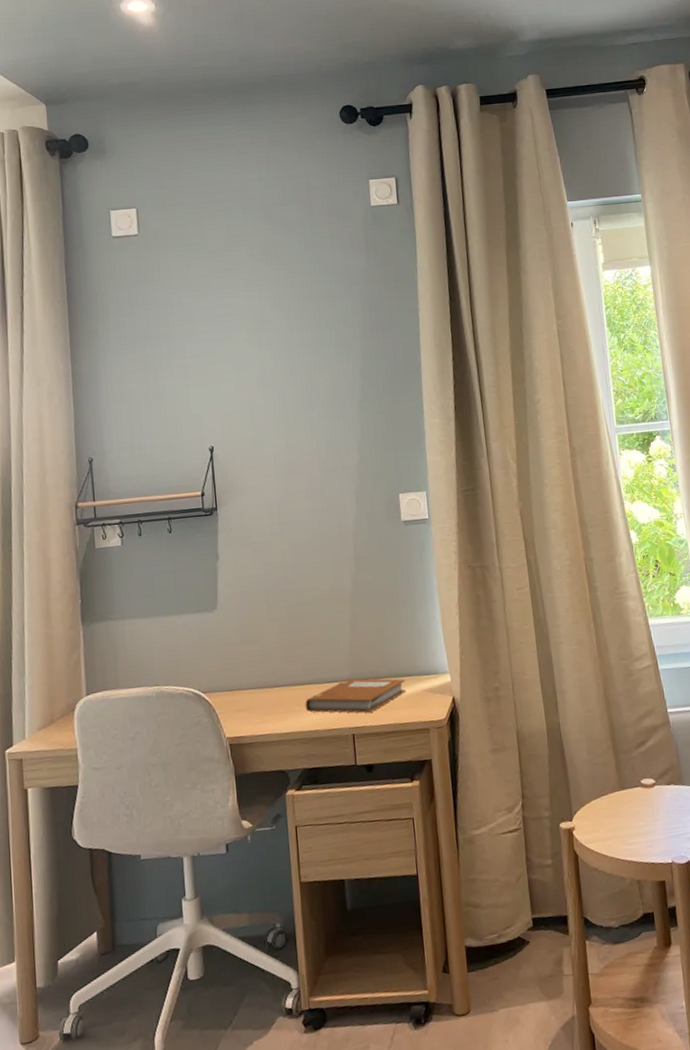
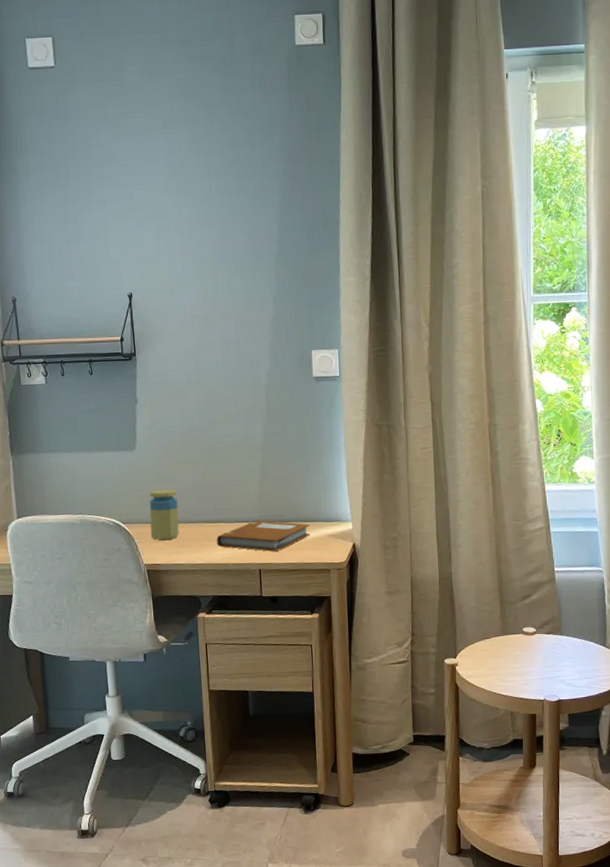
jar: none [231,650,264,709] -> present [149,488,179,540]

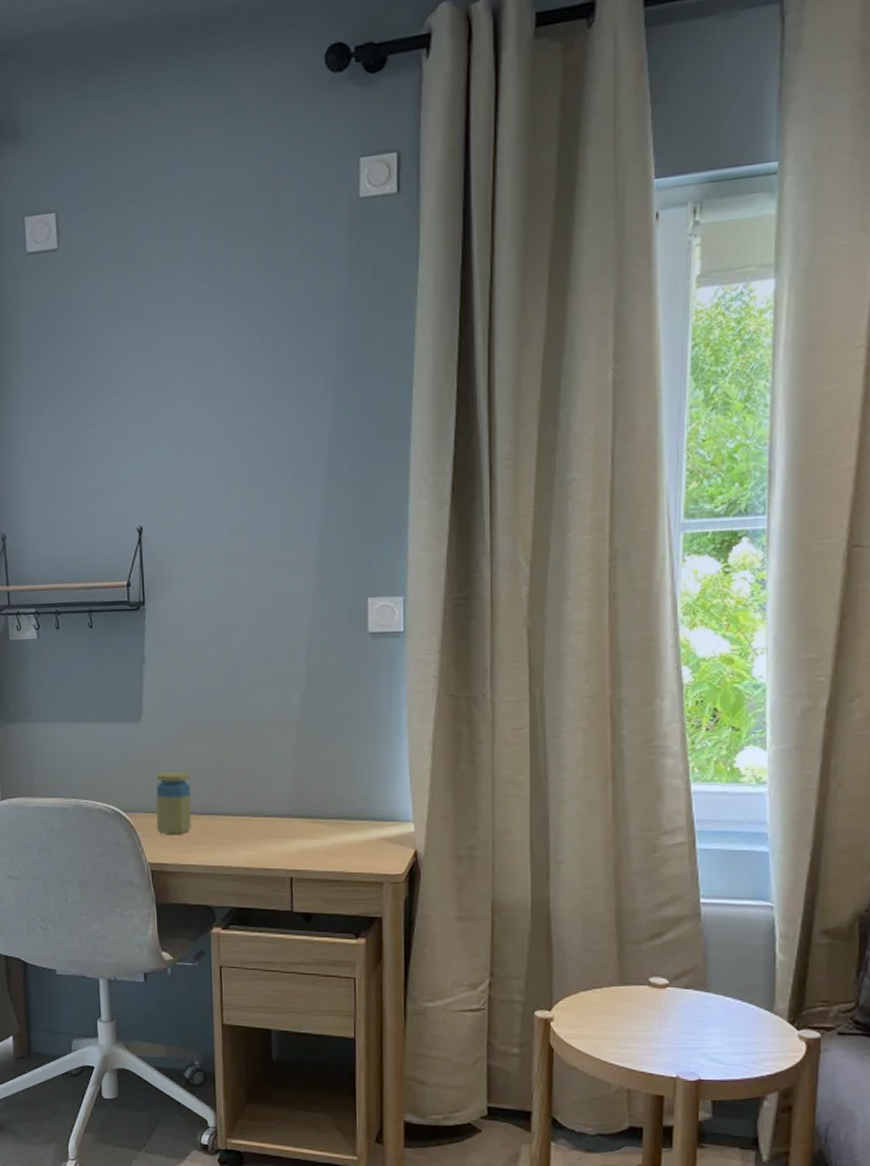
notebook: present [216,520,310,552] -> none [237,815,358,857]

